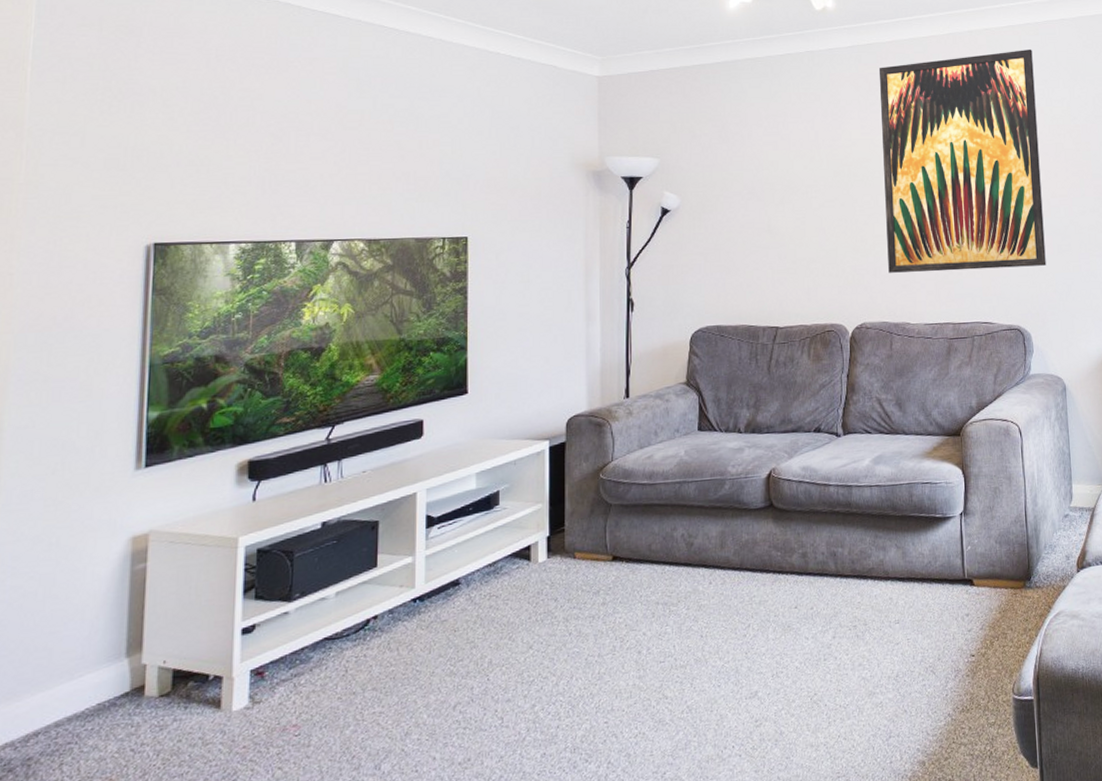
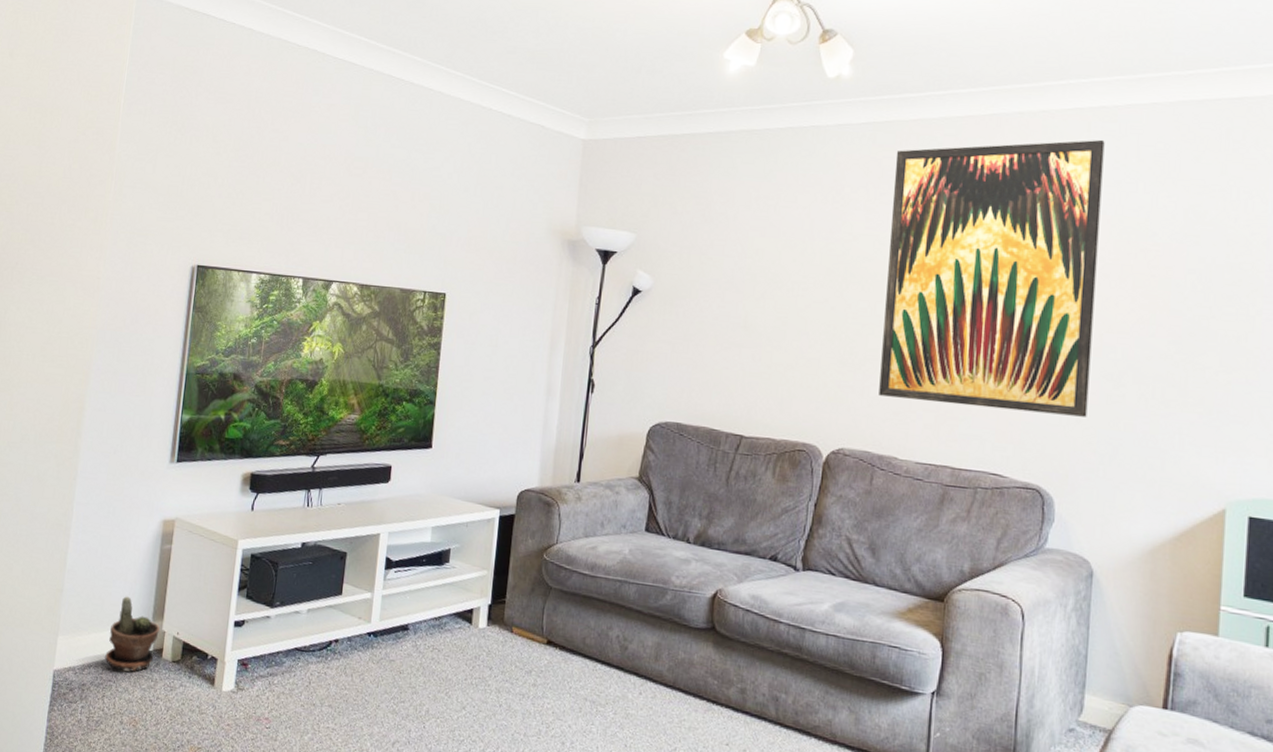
potted plant: none [59,636,138,728] -> present [105,596,160,672]

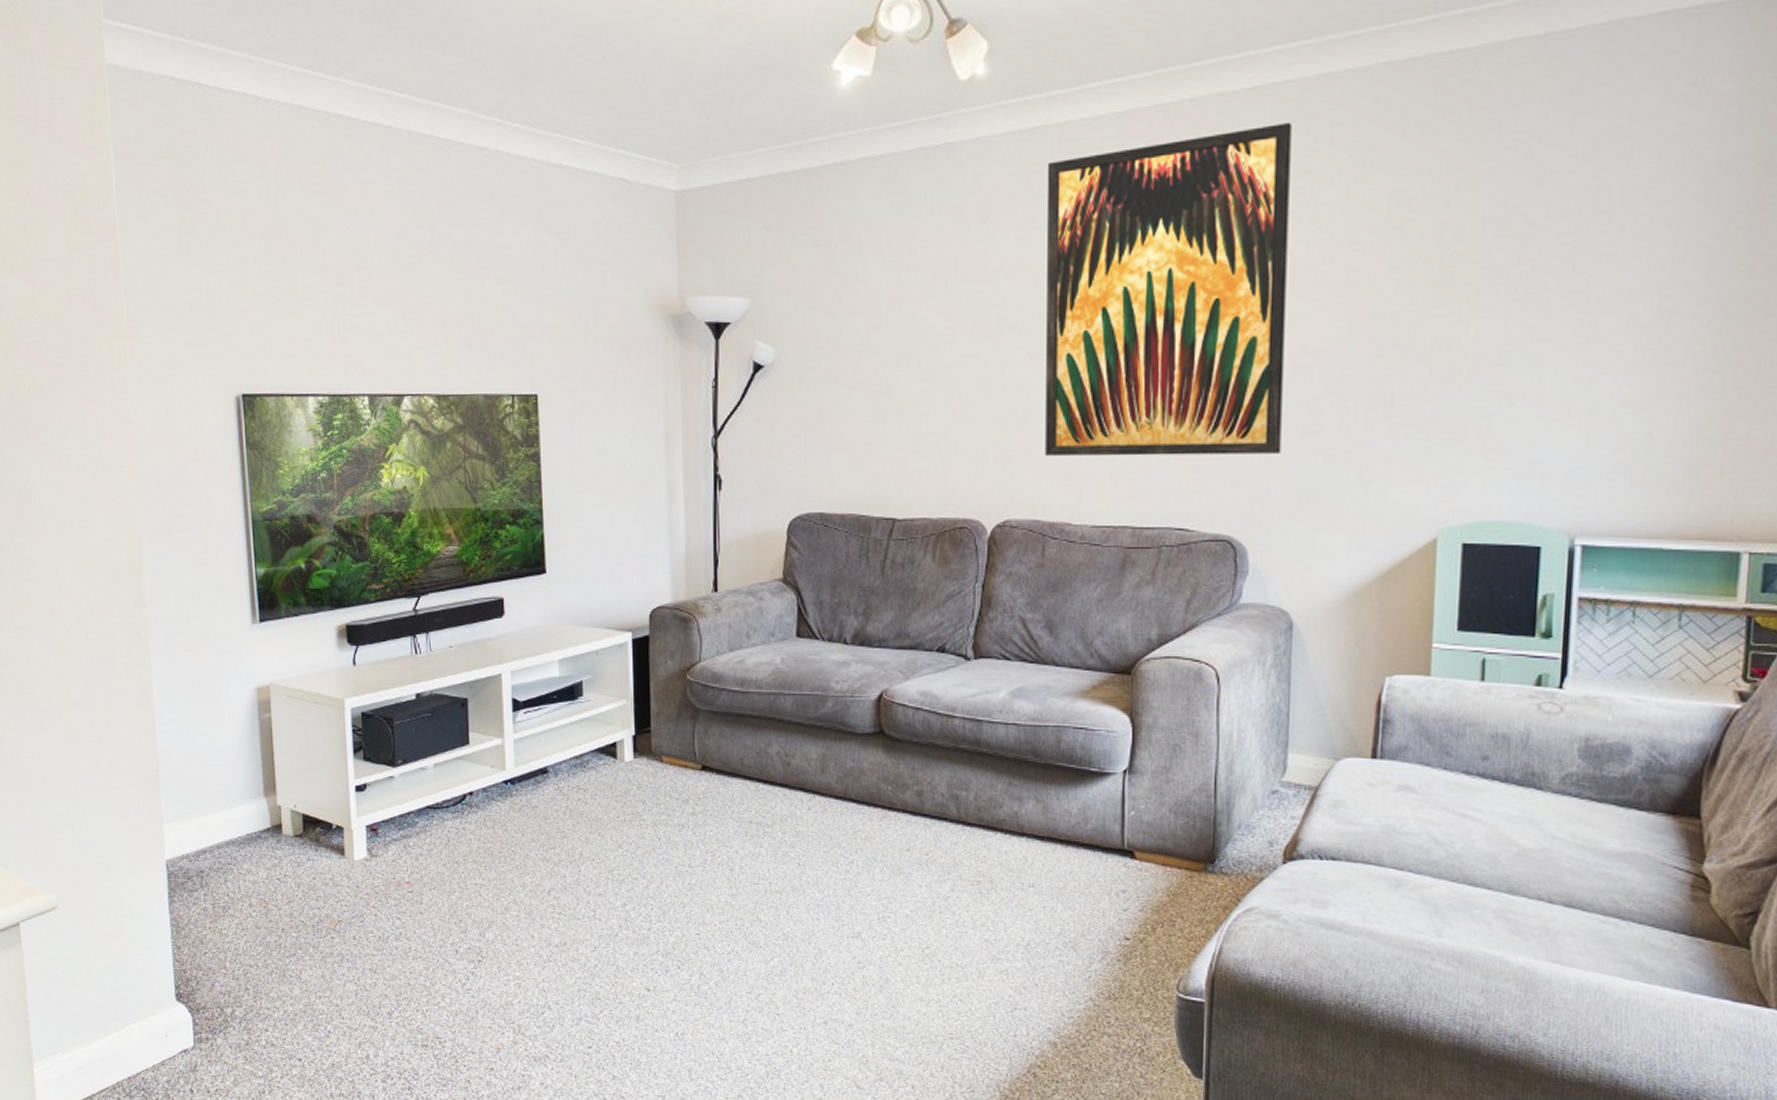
potted plant: present [105,596,160,672] -> none [219,774,274,853]

